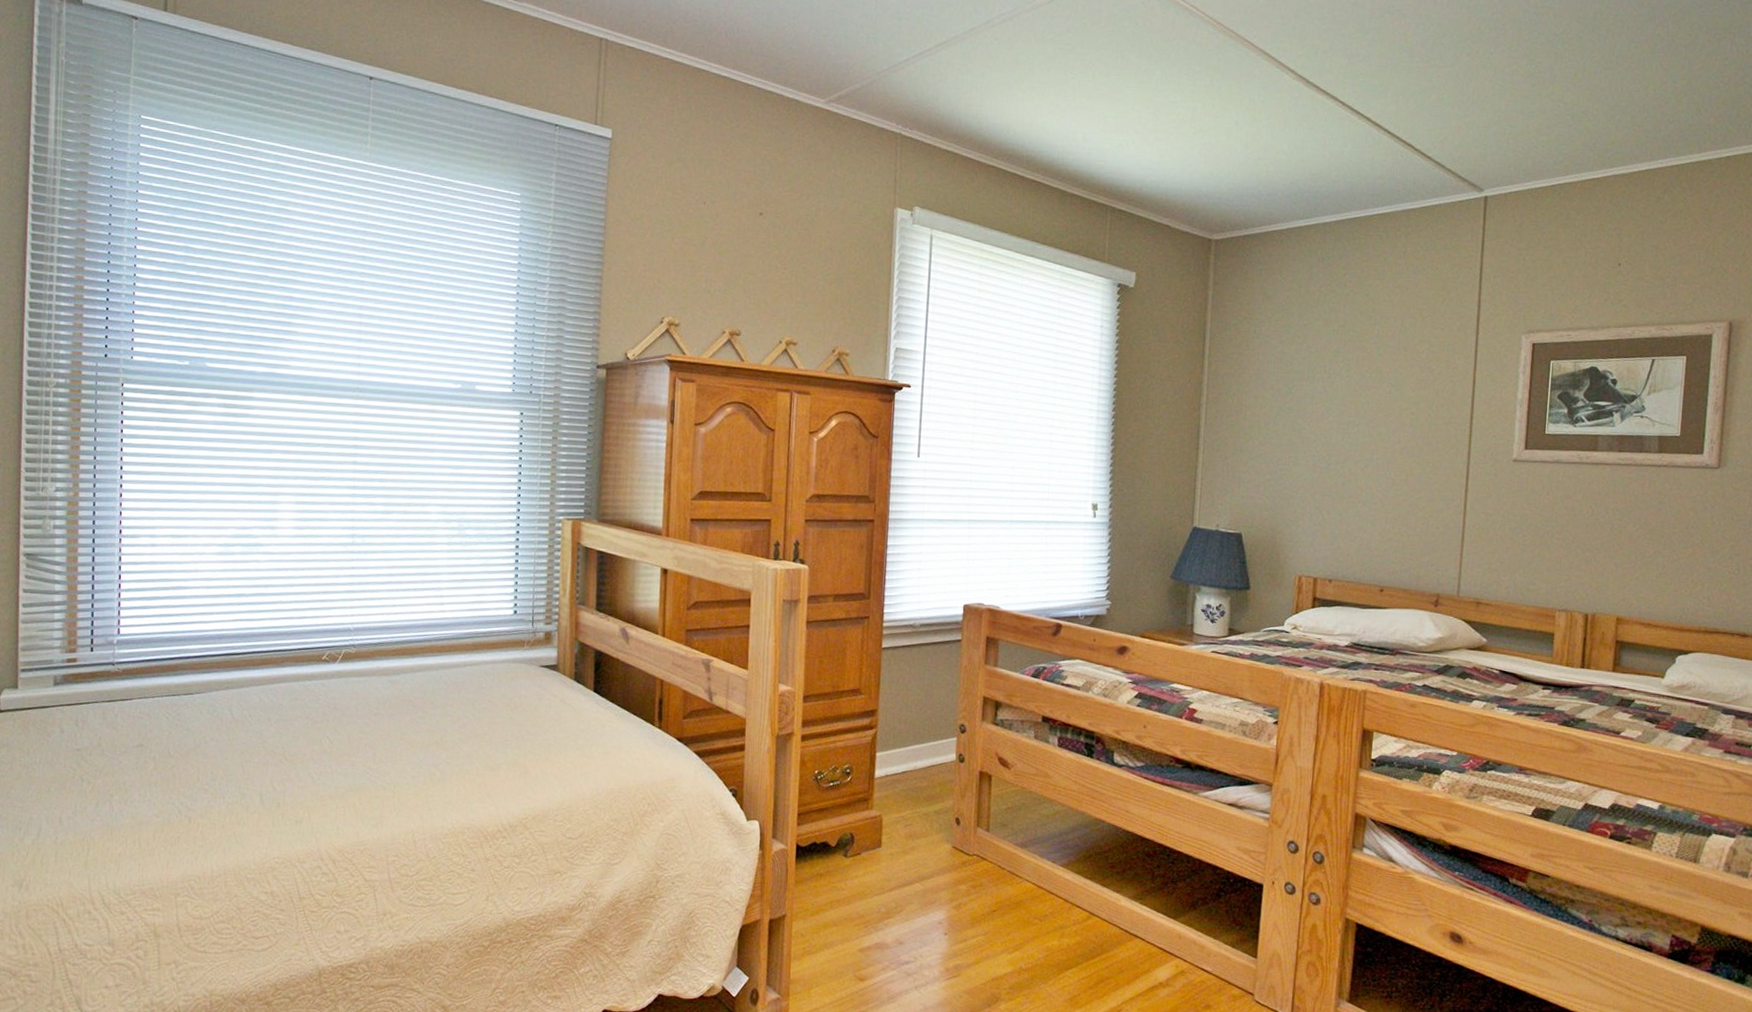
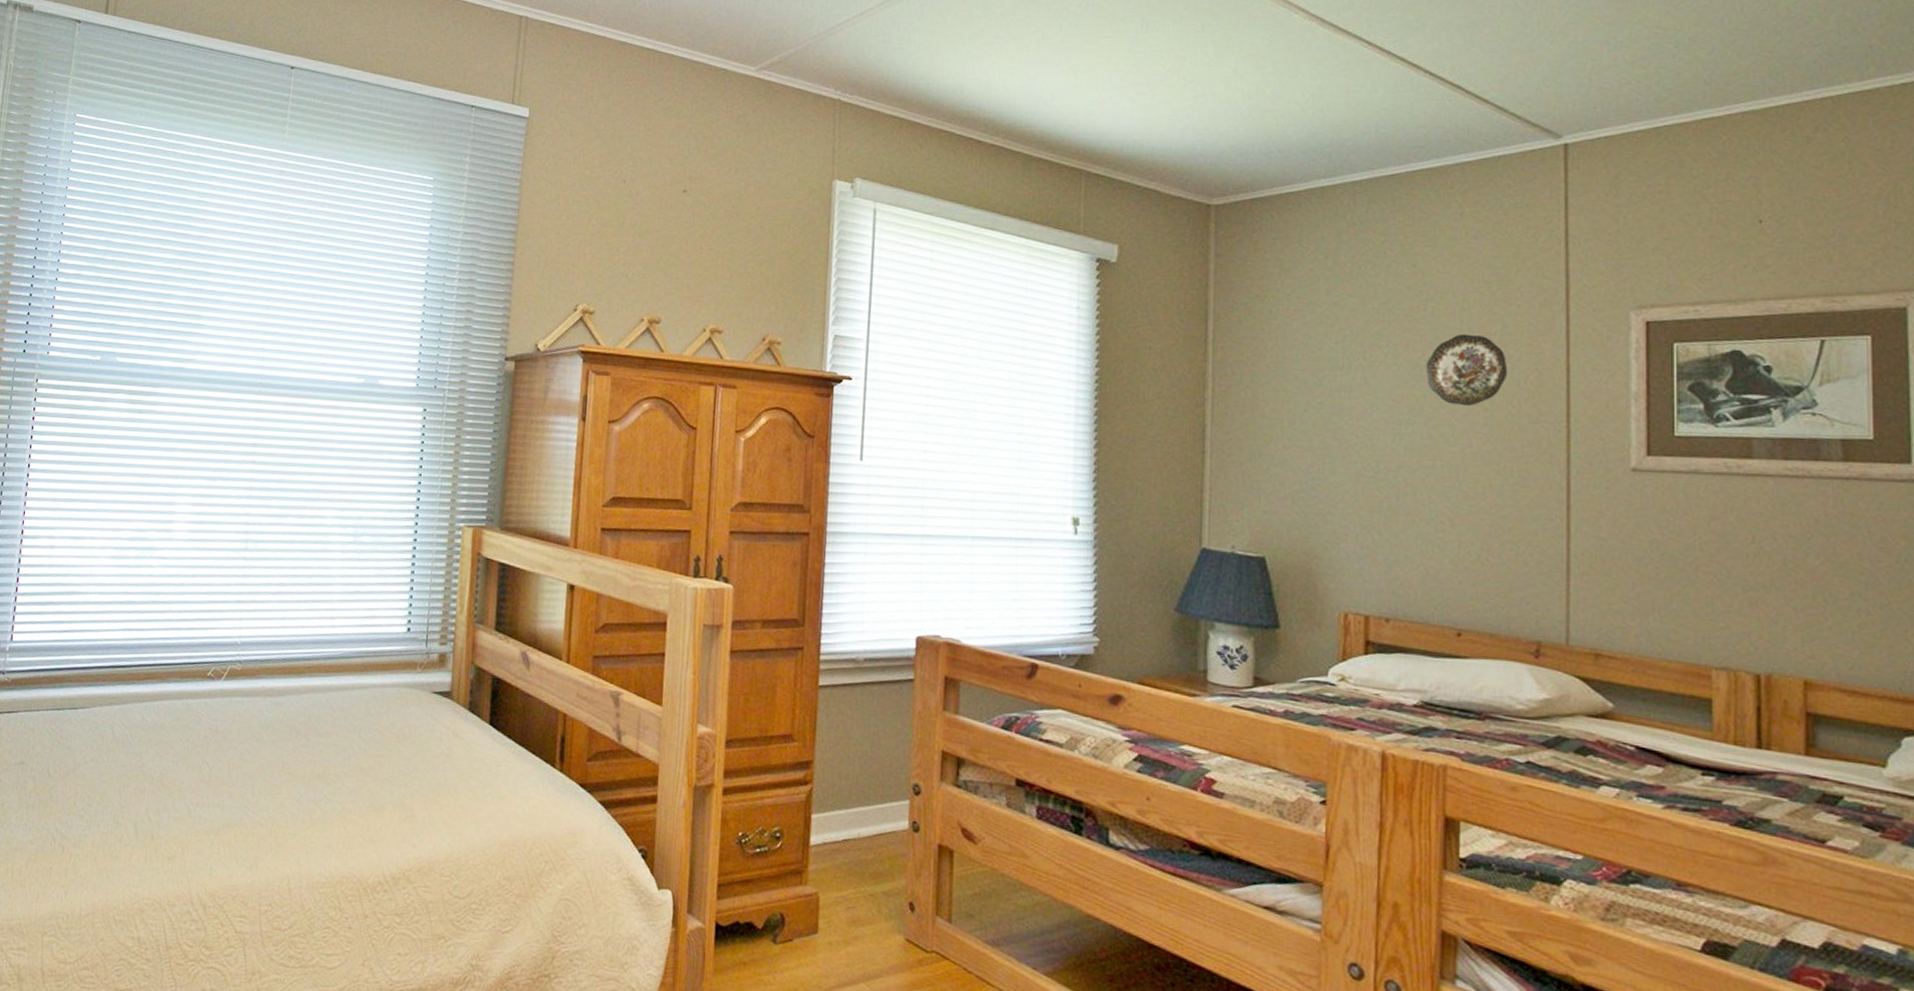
decorative plate: none [1370,352,1431,411] -> present [1425,333,1508,407]

